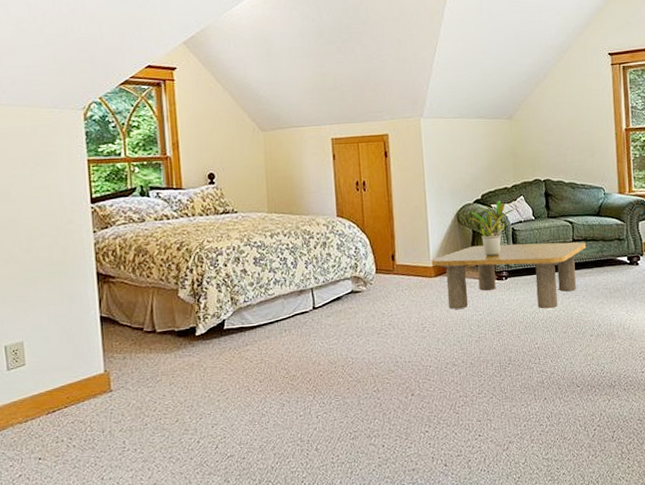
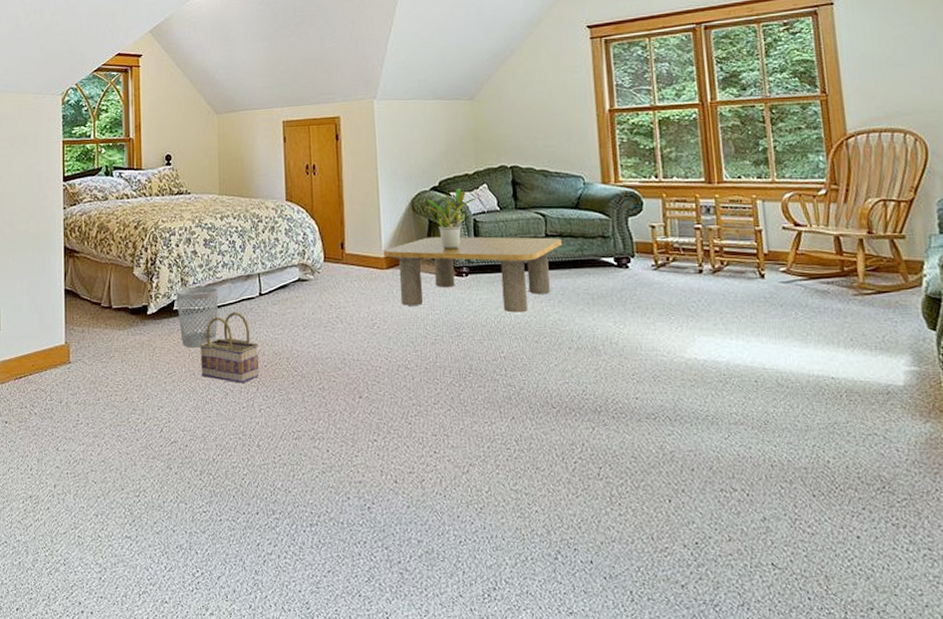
wastebasket: none [226,304,272,365] -> present [176,286,219,348]
basket: none [253,326,315,394] -> present [199,311,259,383]

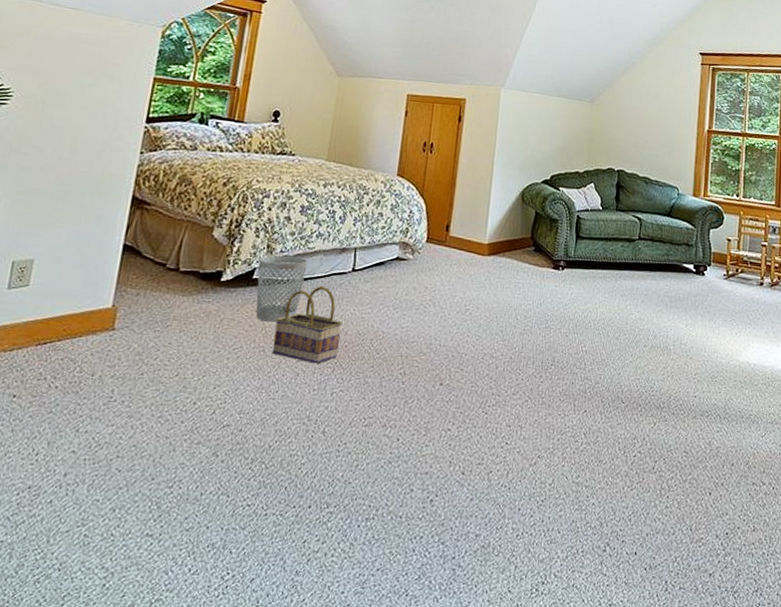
coffee table: present [383,236,563,313] -> none [486,228,653,309]
potted plant: present [425,188,479,250] -> none [534,184,585,243]

